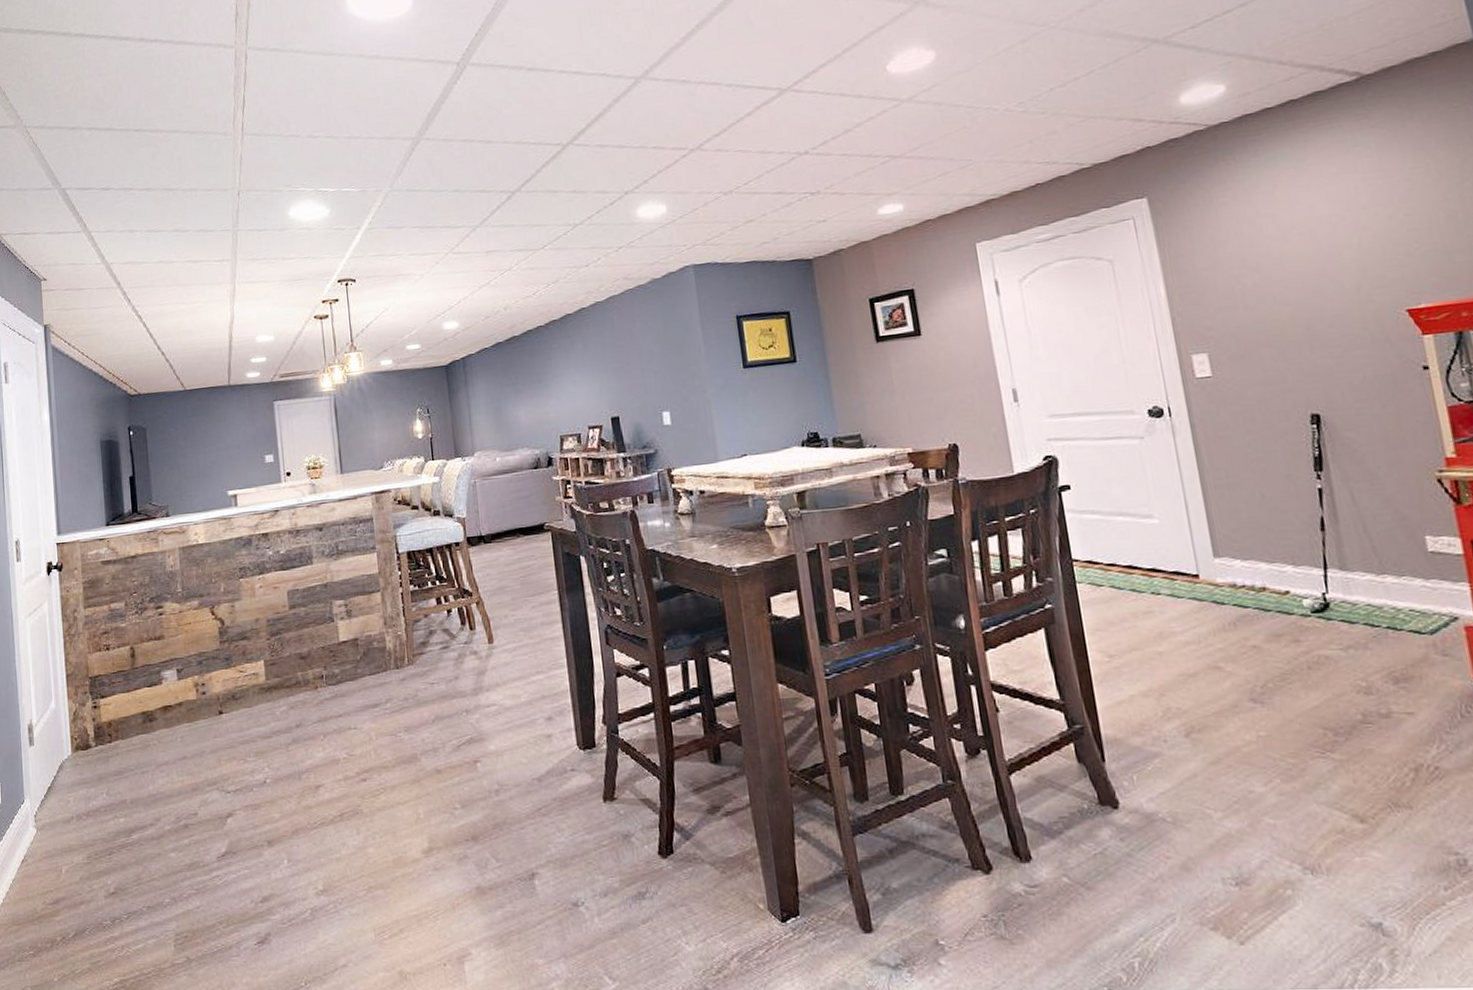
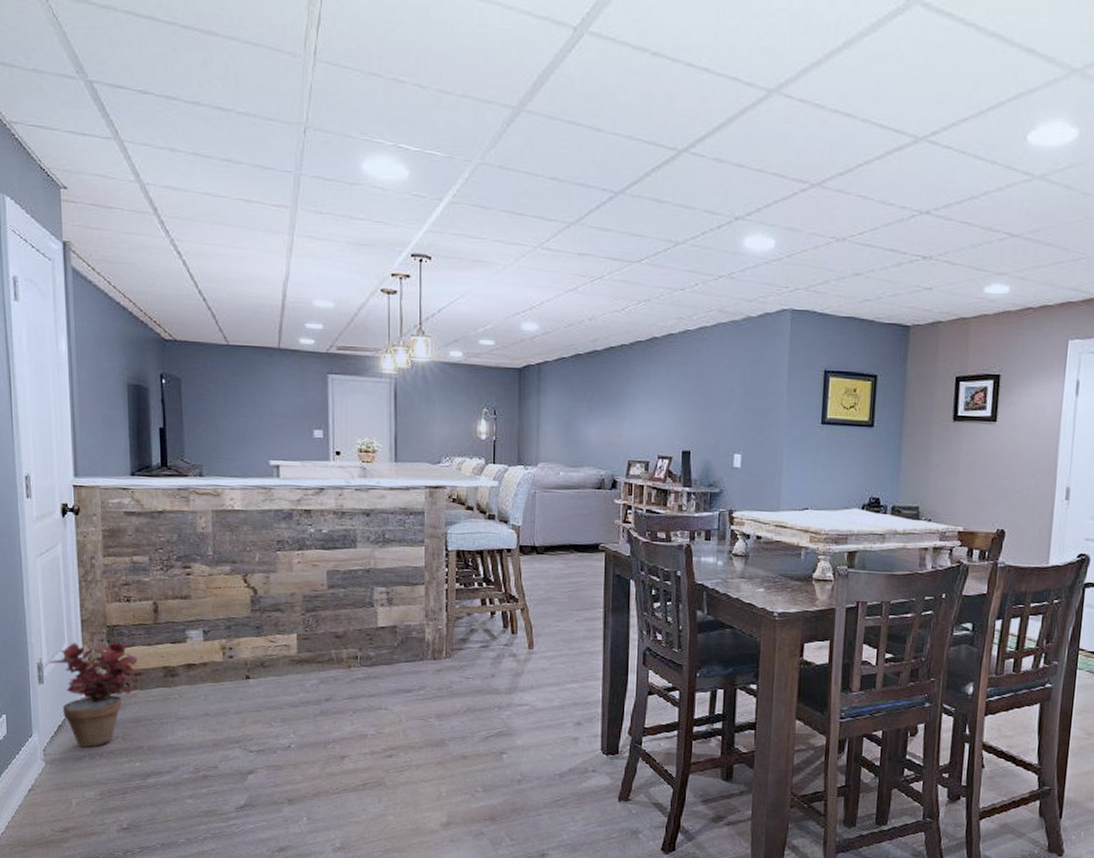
potted plant: none [38,690,124,809] -> present [48,641,143,748]

